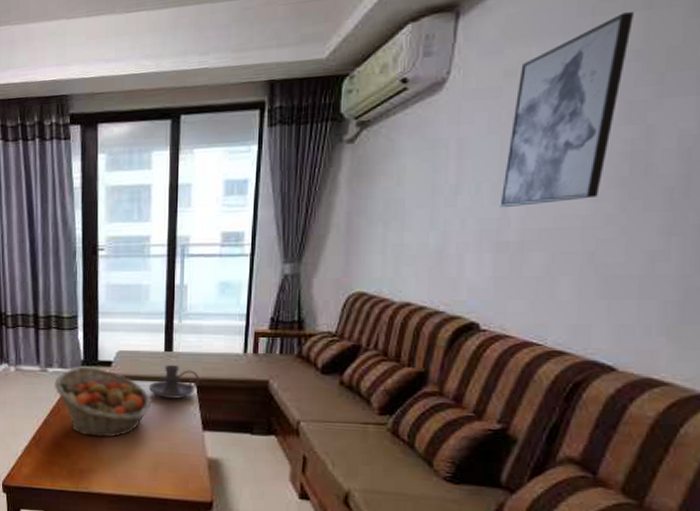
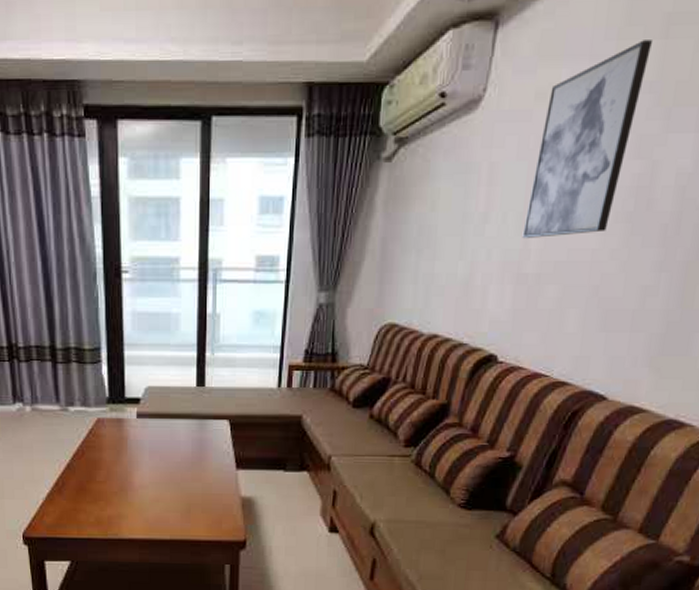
fruit basket: present [54,366,152,438] -> none [77,405,183,481]
candle holder: present [148,364,199,400] -> none [179,400,232,438]

